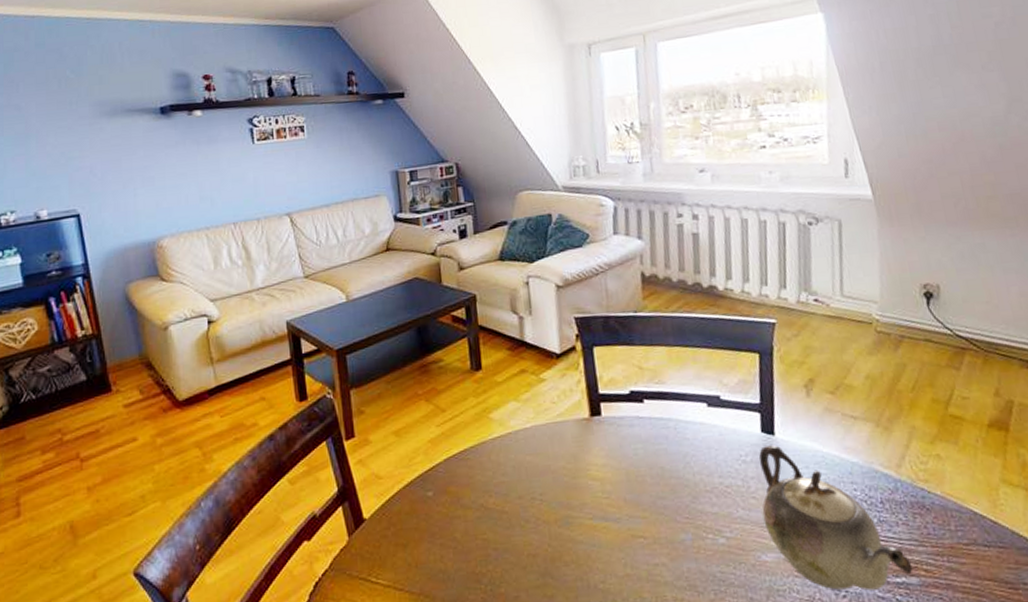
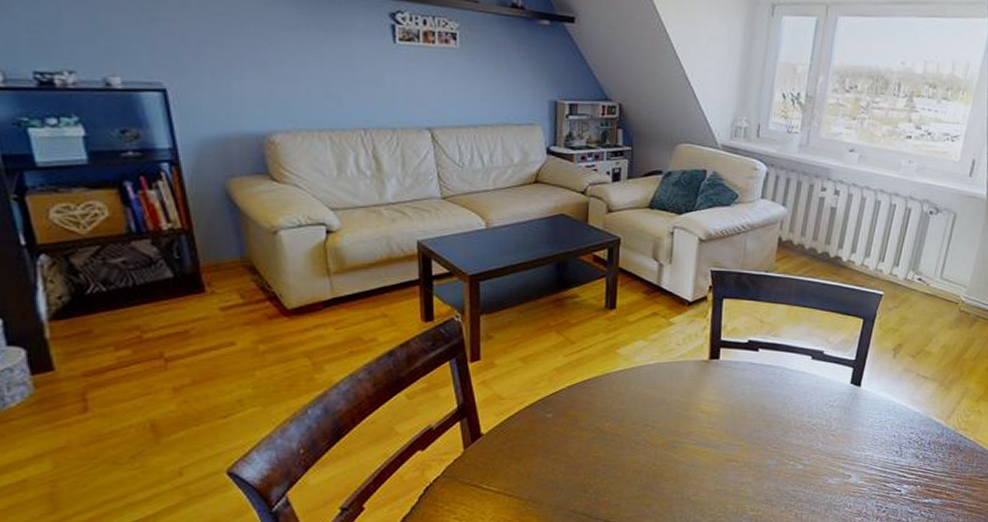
teapot: present [759,445,913,591] -> none [836,394,939,508]

